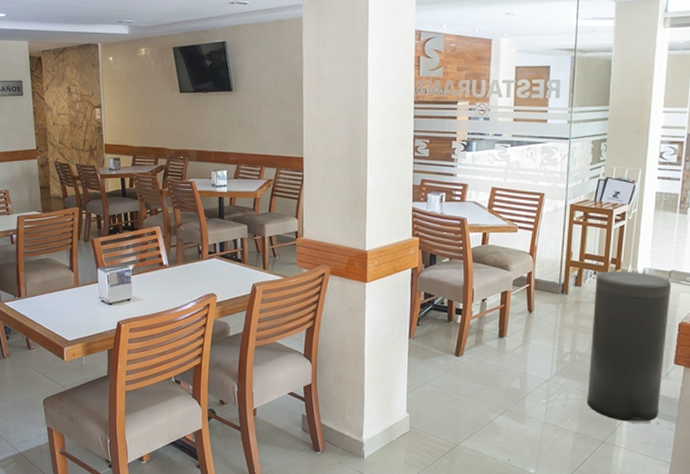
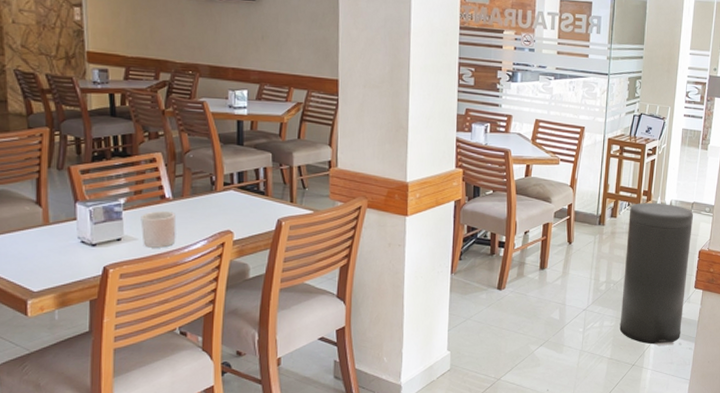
mug: none [145,276,172,308] -> present [140,211,177,248]

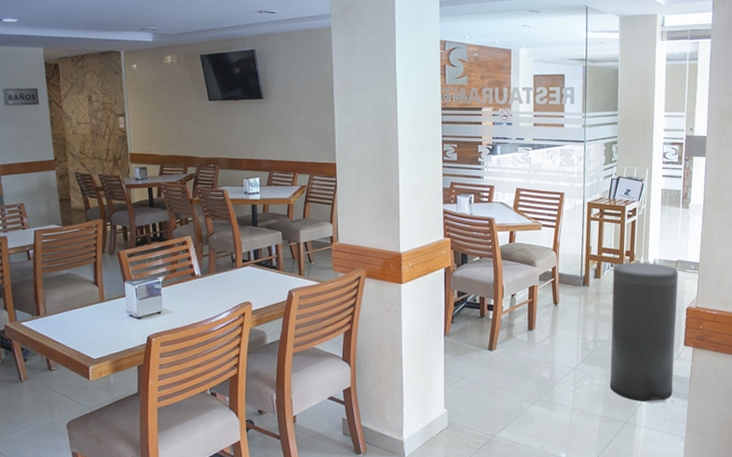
mug: present [140,211,177,248] -> none [176,287,205,319]

